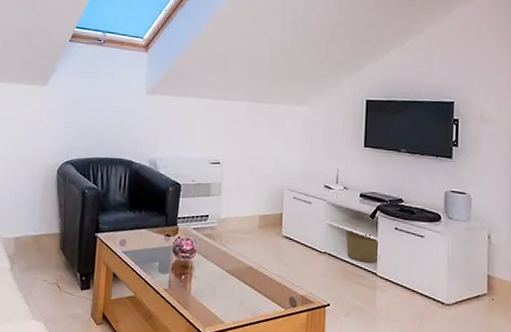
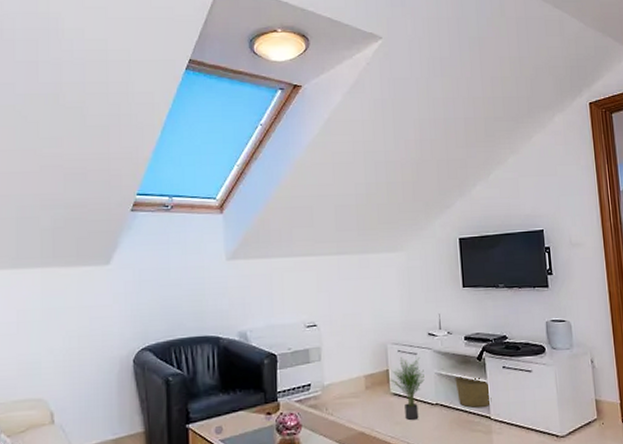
potted plant: none [281,204,316,263] -> present [388,357,424,420]

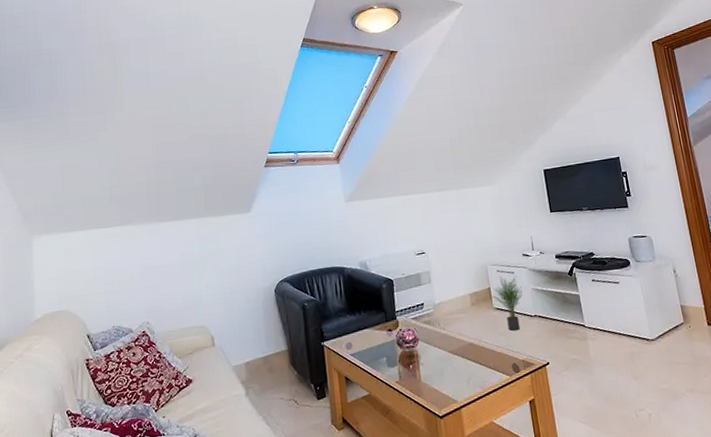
basket: present [455,376,492,408] -> none [550,290,585,318]

